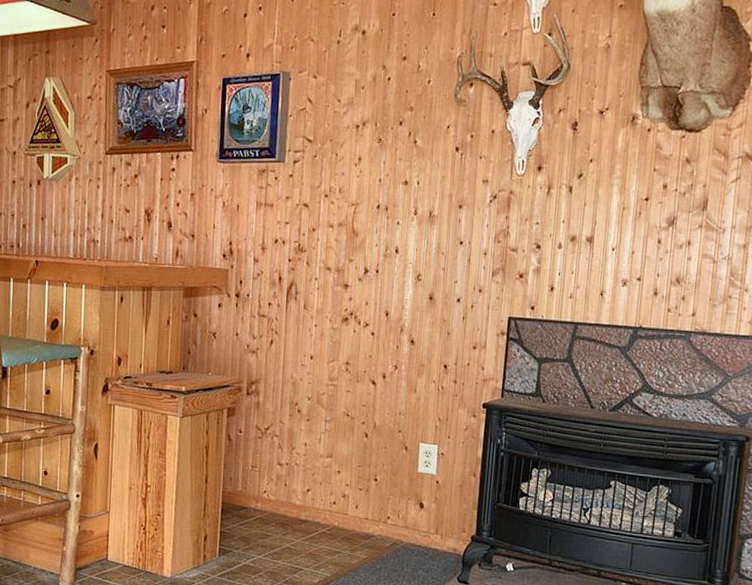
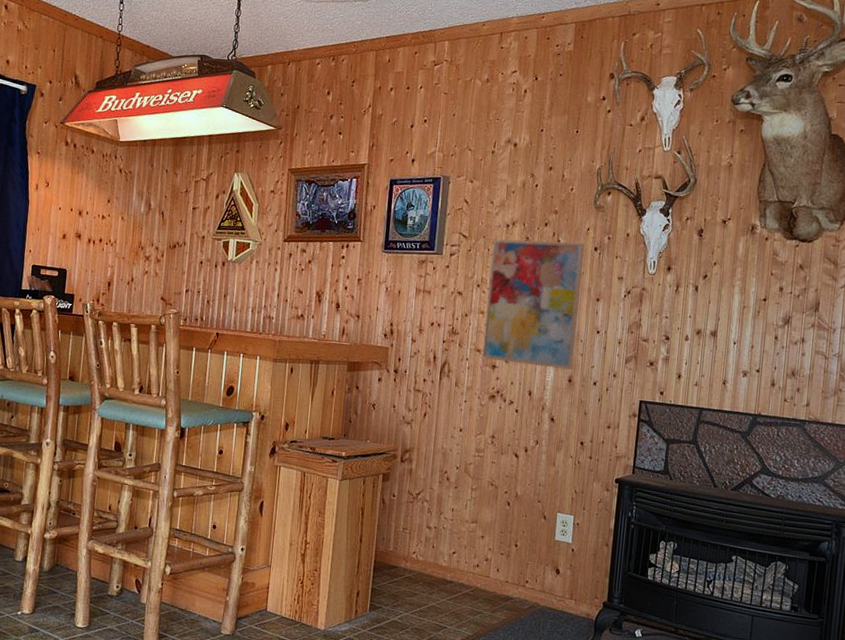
wall art: none [332,141,446,286] -> present [482,239,586,370]

